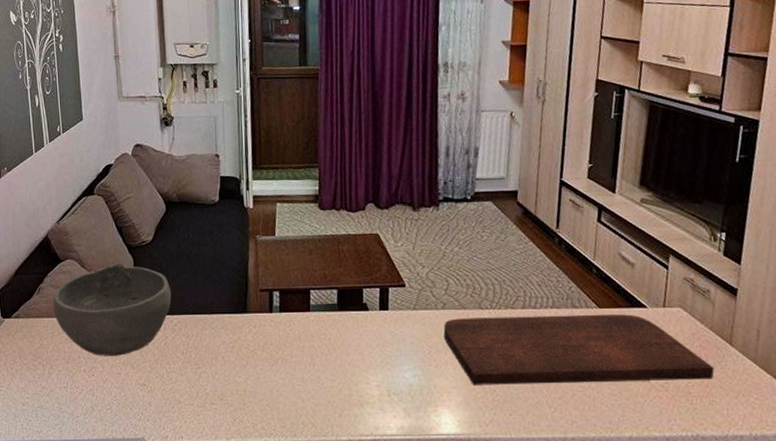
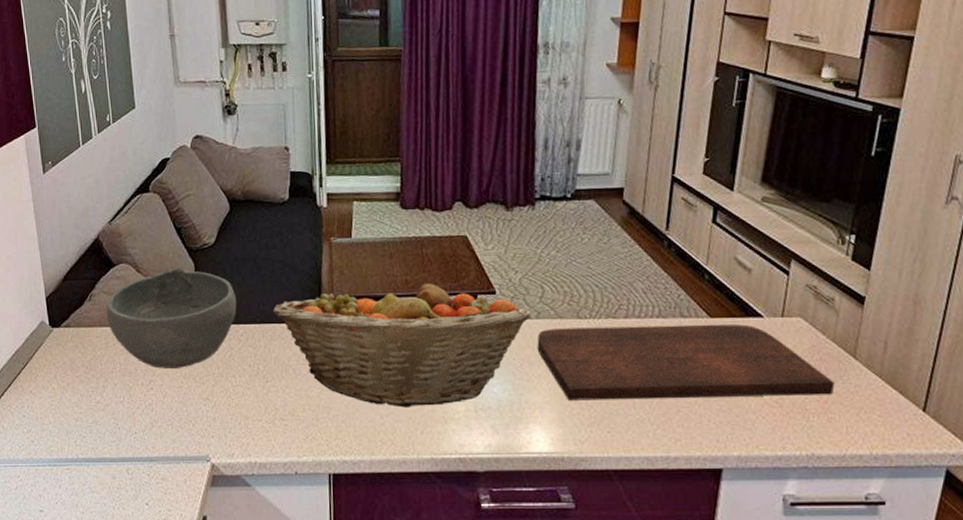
fruit basket: none [204,273,438,392] -> present [273,279,531,408]

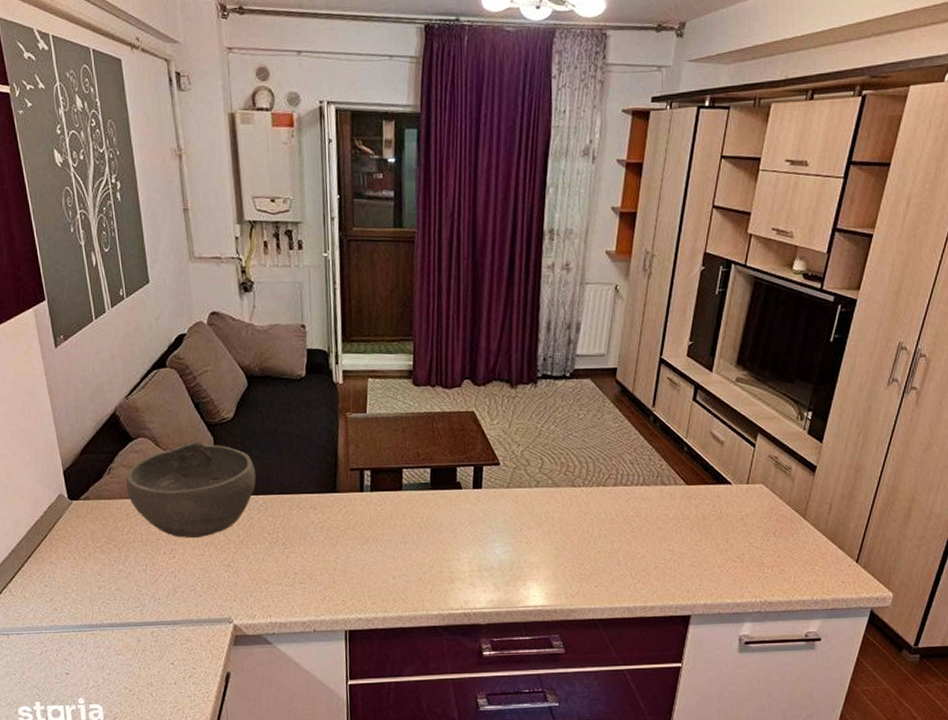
fruit basket: present [273,279,531,408] -> none [291,452,531,569]
cutting board: present [537,324,835,401] -> none [535,490,787,560]

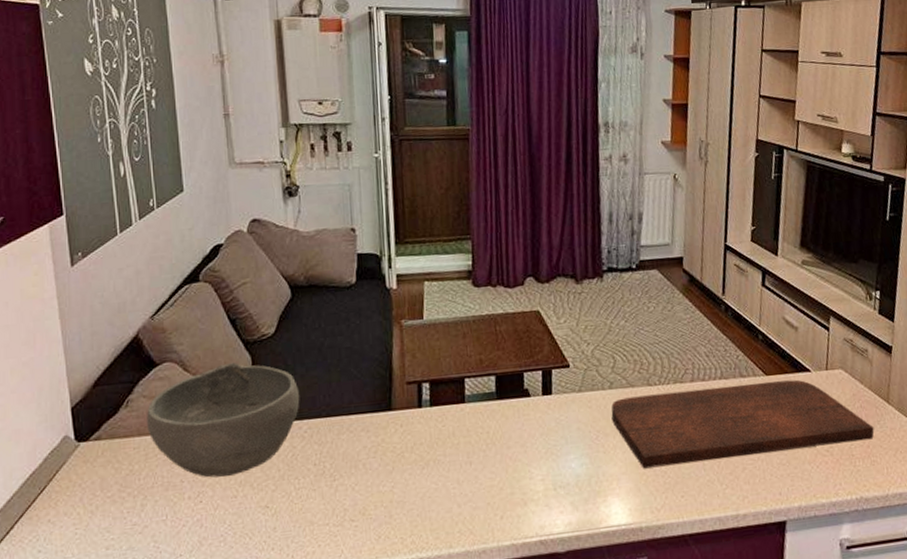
cutting board: none [535,490,787,560] -> present [611,379,874,469]

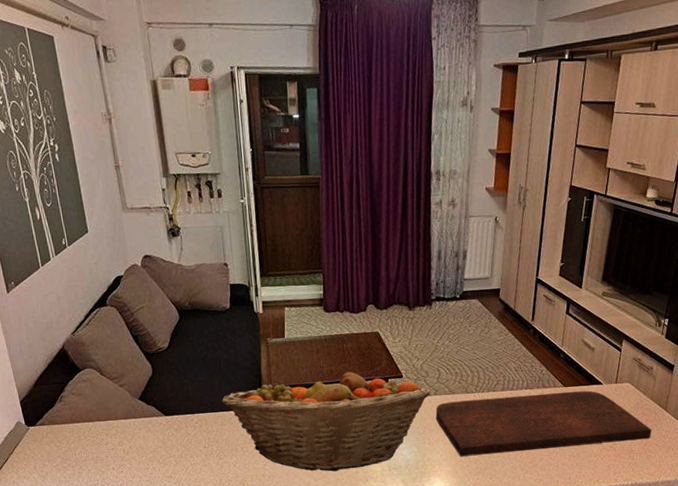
bowl: present [147,362,300,478] -> none [76,369,191,455]
fruit basket: none [340,359,604,494] -> present [222,370,431,472]

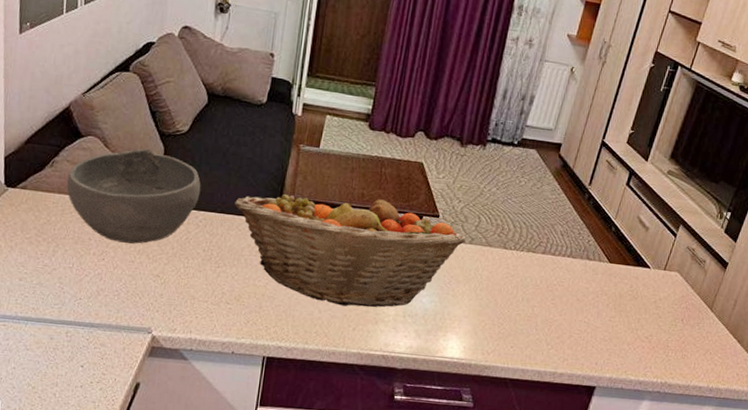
bowl: none [76,369,191,455] -> present [67,148,201,244]
cutting board: present [435,390,652,457] -> none [466,254,693,337]

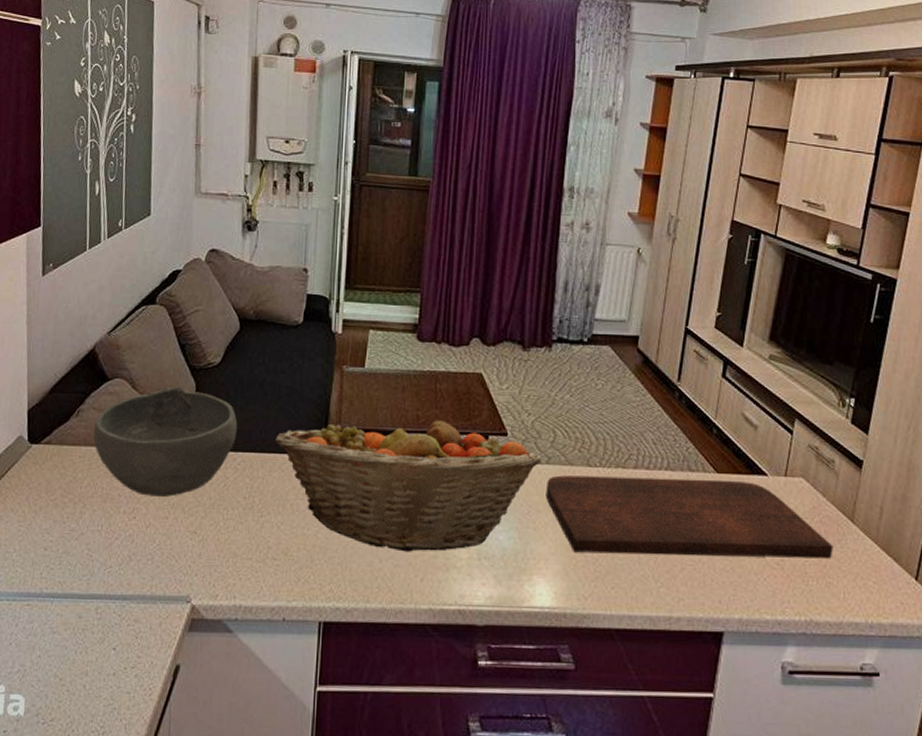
cutting board: none [466,254,693,337] -> present [546,475,833,559]

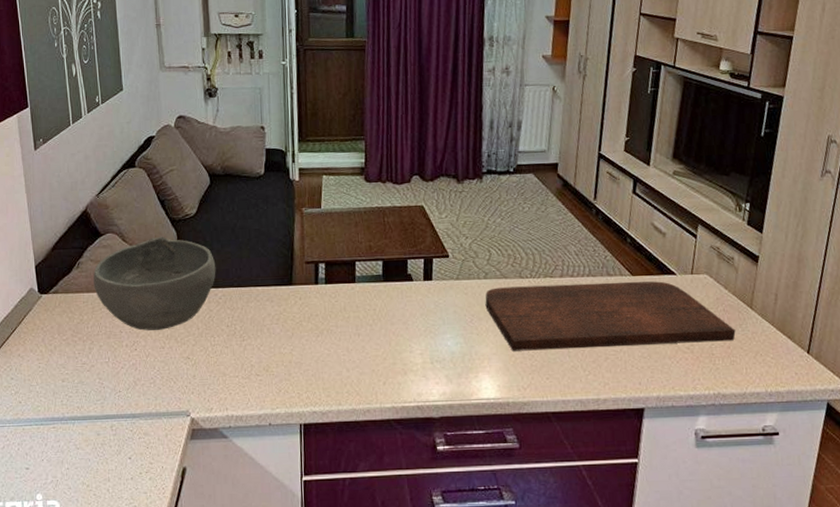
fruit basket: present [275,414,541,552] -> none [249,245,480,361]

